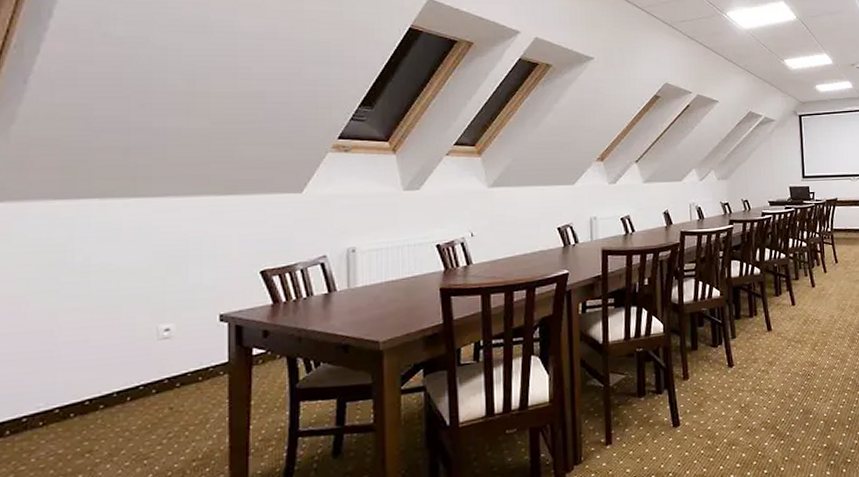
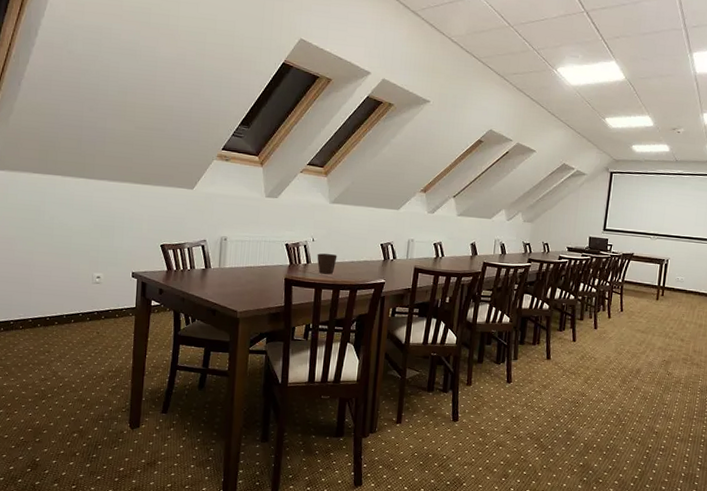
cup: none [479,249,506,275] -> present [317,253,337,275]

